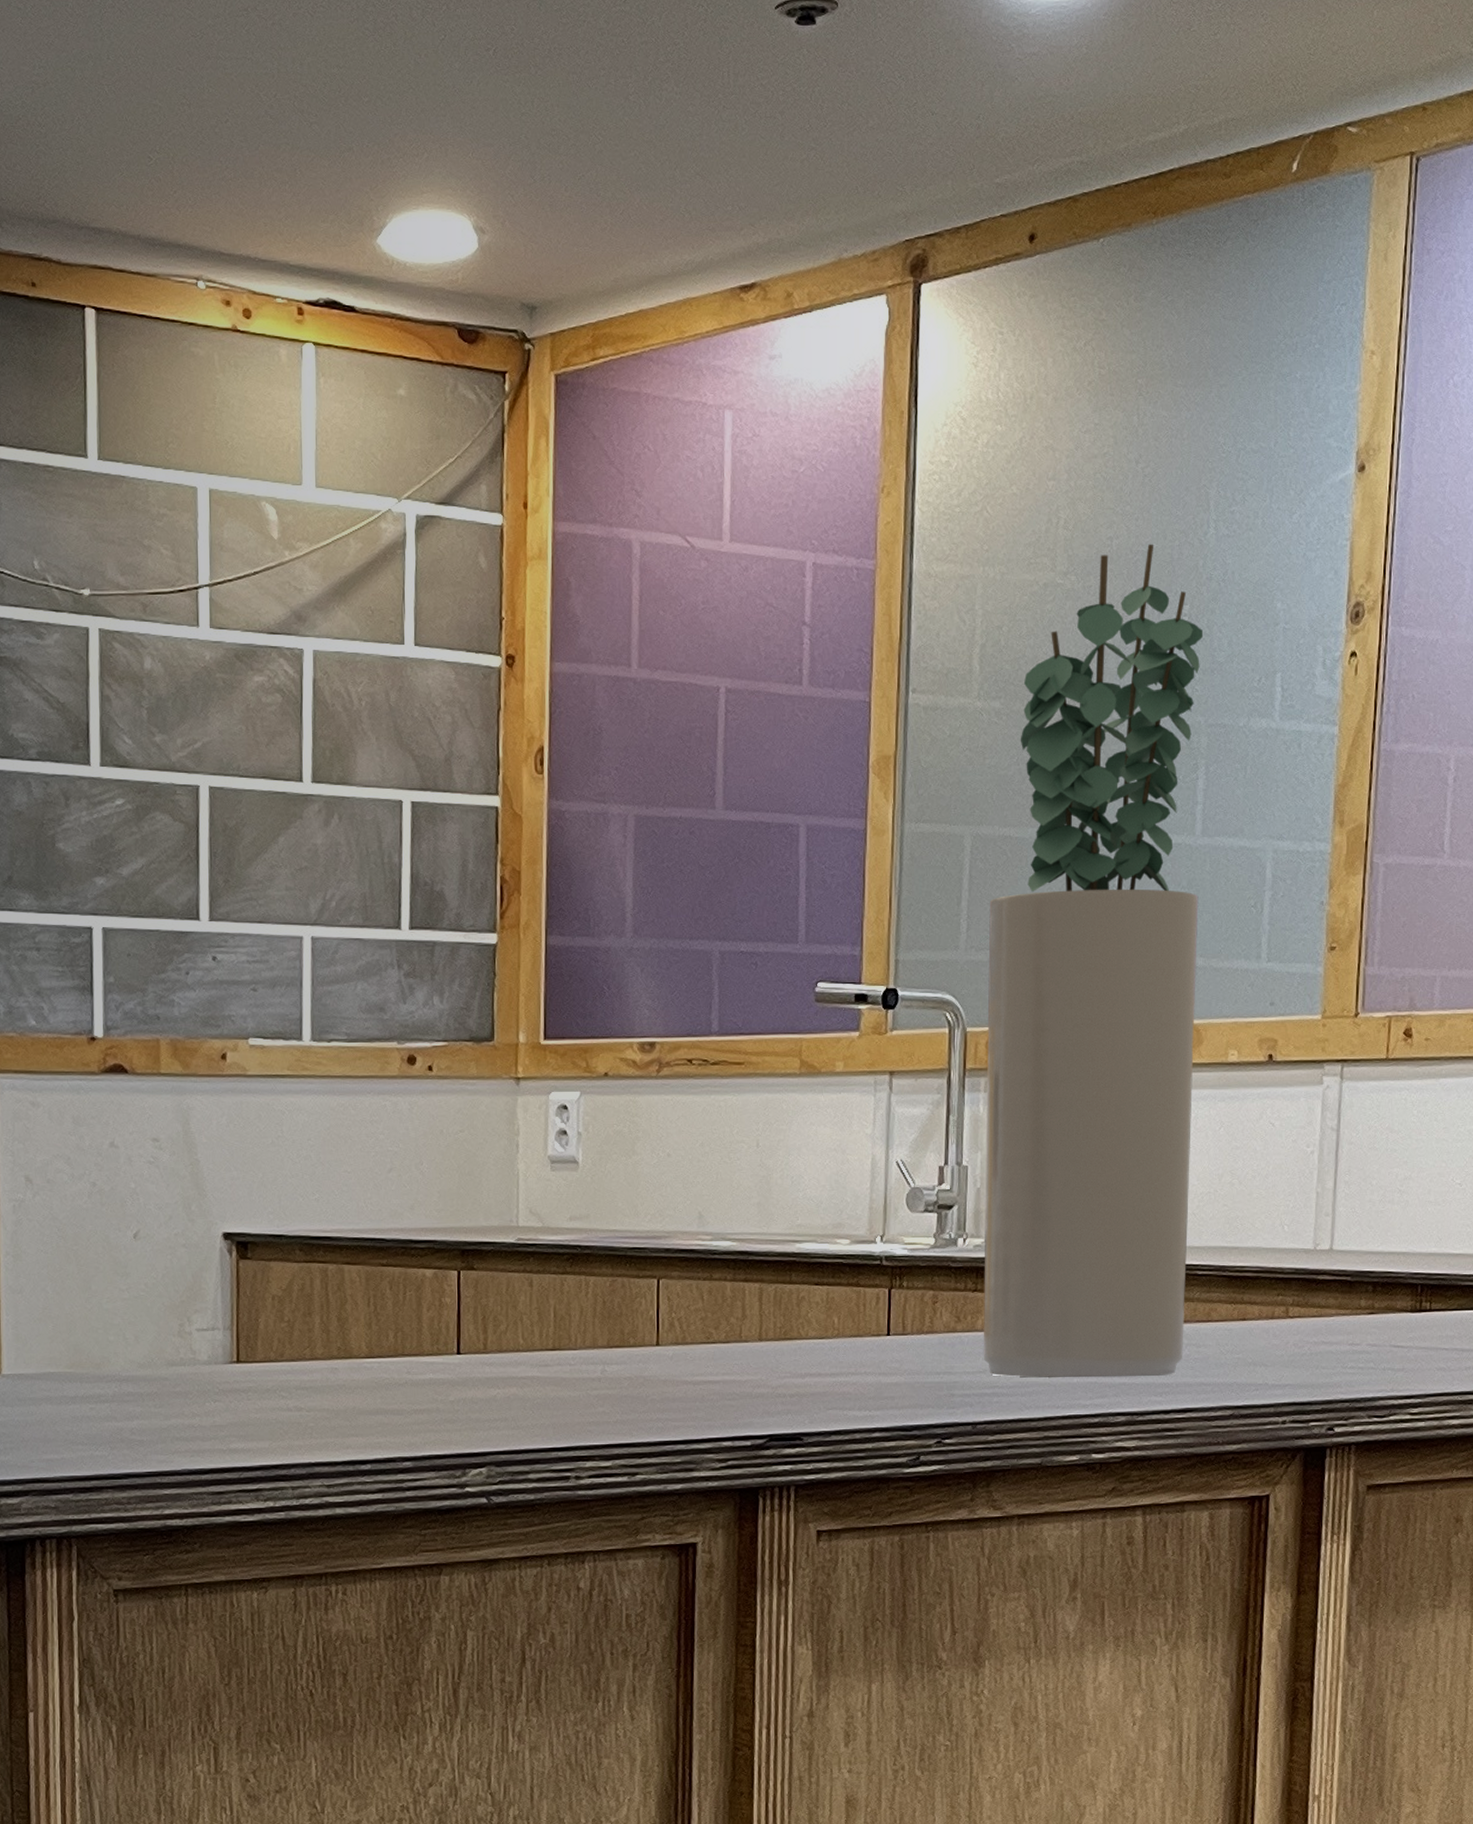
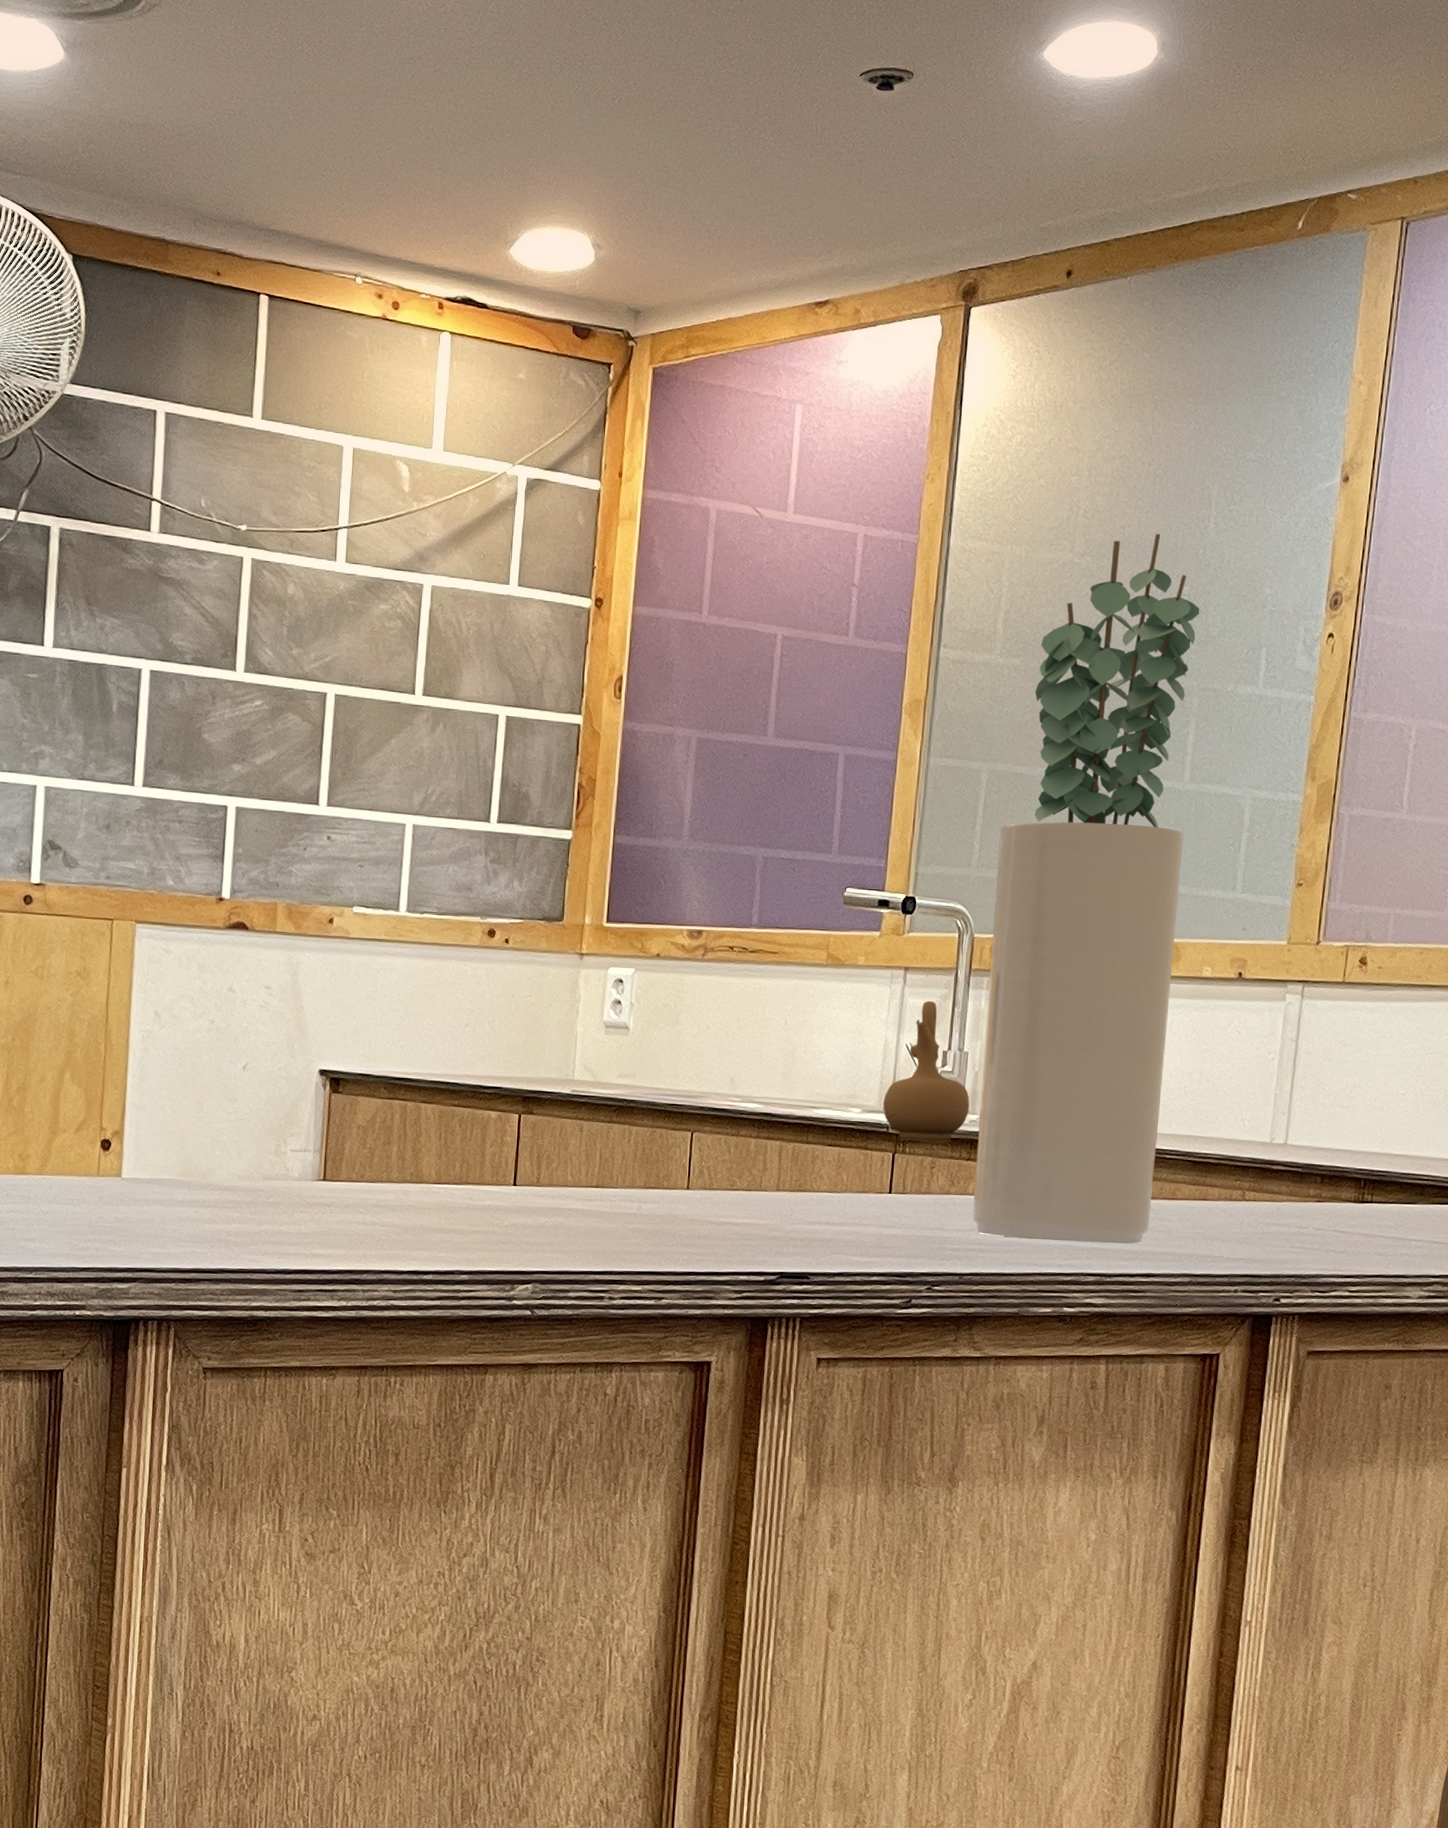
pottery: none [875,1108,973,1273] -> present [883,1000,970,1142]

